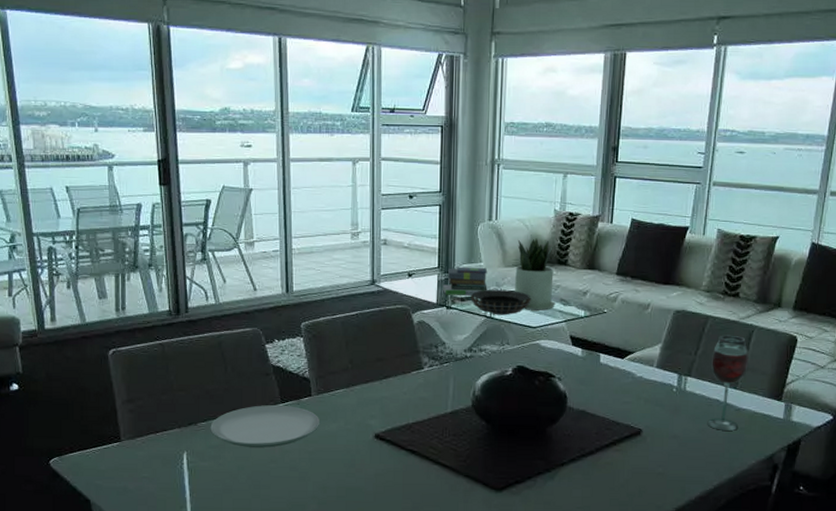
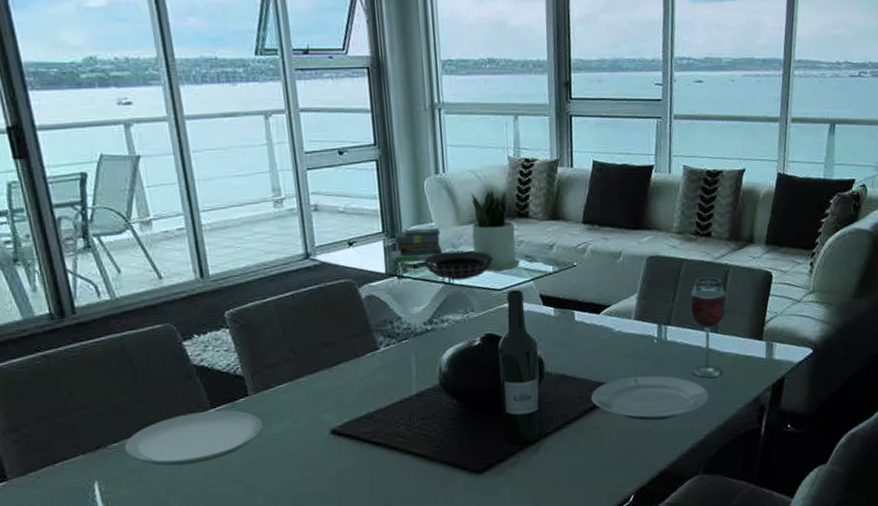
wine bottle: none [522,328,564,471] -> present [497,289,542,446]
plate: none [608,420,723,465] -> present [591,375,709,421]

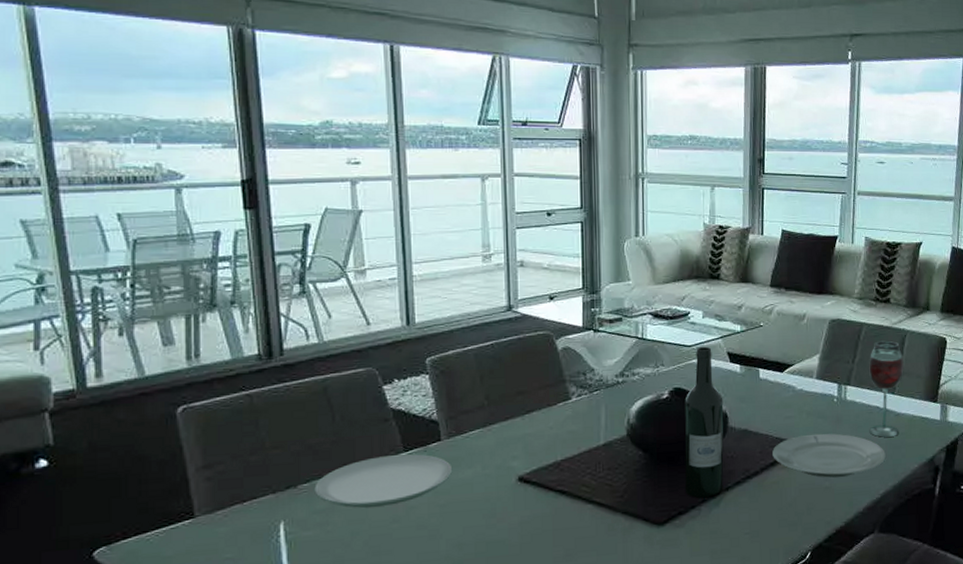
books: present [390,227,443,263] -> none [588,286,638,318]
decorative bowl: present [424,250,493,281] -> none [620,308,685,336]
planter: present [470,190,521,271] -> none [666,253,711,328]

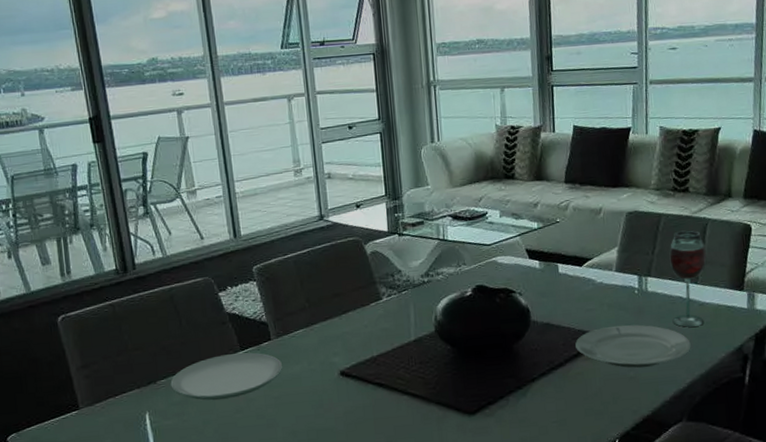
wine bottle: present [684,346,724,499] -> none [487,244,529,390]

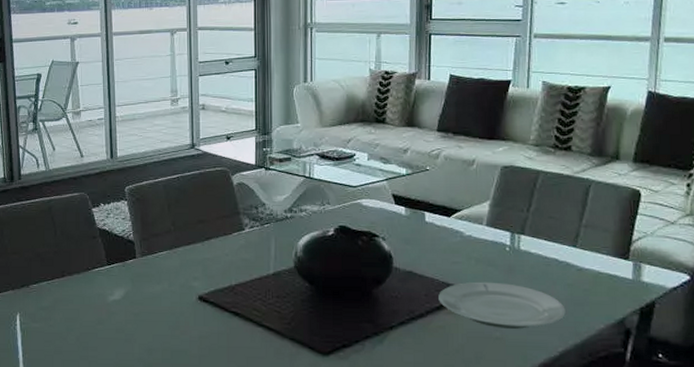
plate: present [170,352,282,400] -> none [41,267,144,309]
wineglass: present [668,230,707,327] -> none [545,190,588,292]

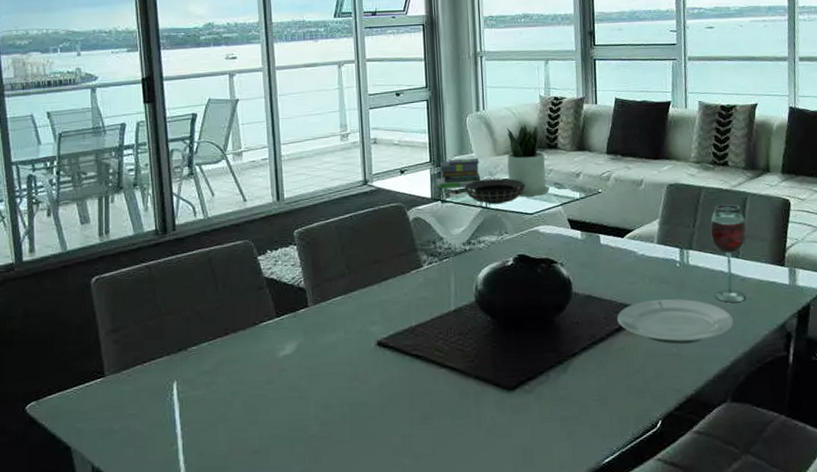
books: none [260,128,305,157] -> present [435,158,481,189]
decorative bowl: none [289,149,350,175] -> present [465,178,526,205]
planter: none [333,98,376,169] -> present [506,125,551,197]
wineglass: none [545,190,588,292] -> present [709,204,747,303]

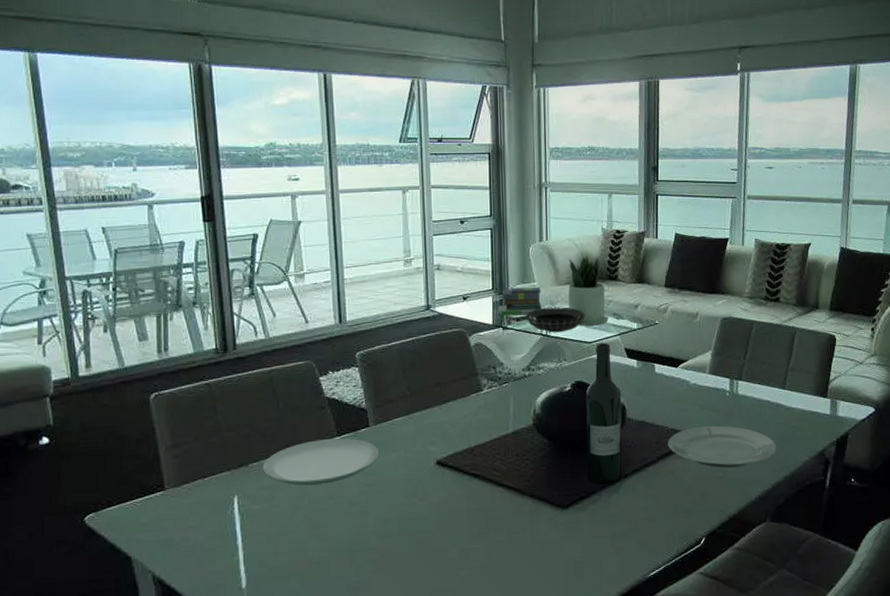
plate: none [202,319,318,370] -> present [262,438,378,485]
wine bottle: none [529,213,570,365] -> present [585,343,622,485]
wineglass: present [709,204,747,303] -> none [759,338,794,430]

